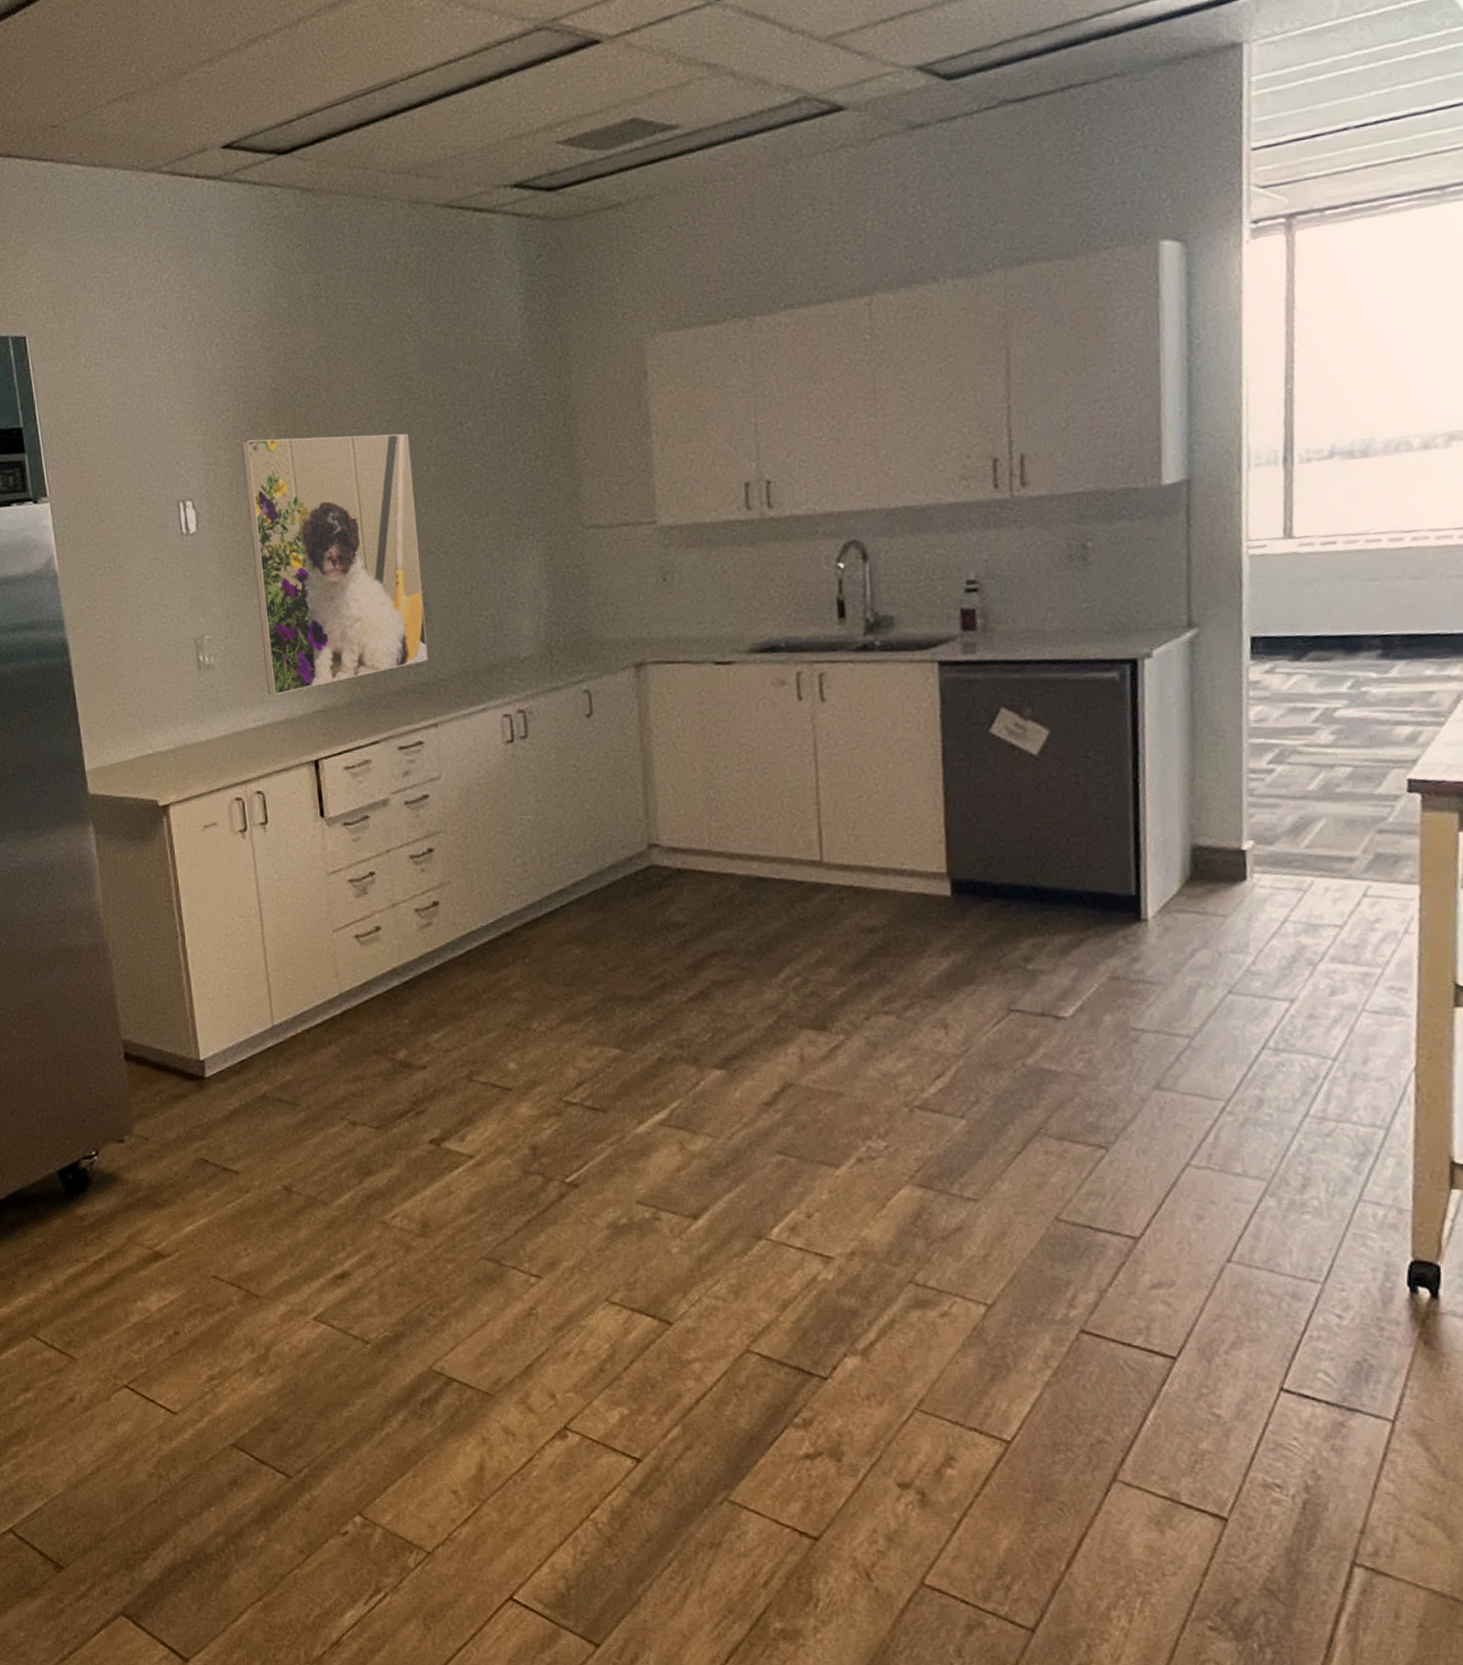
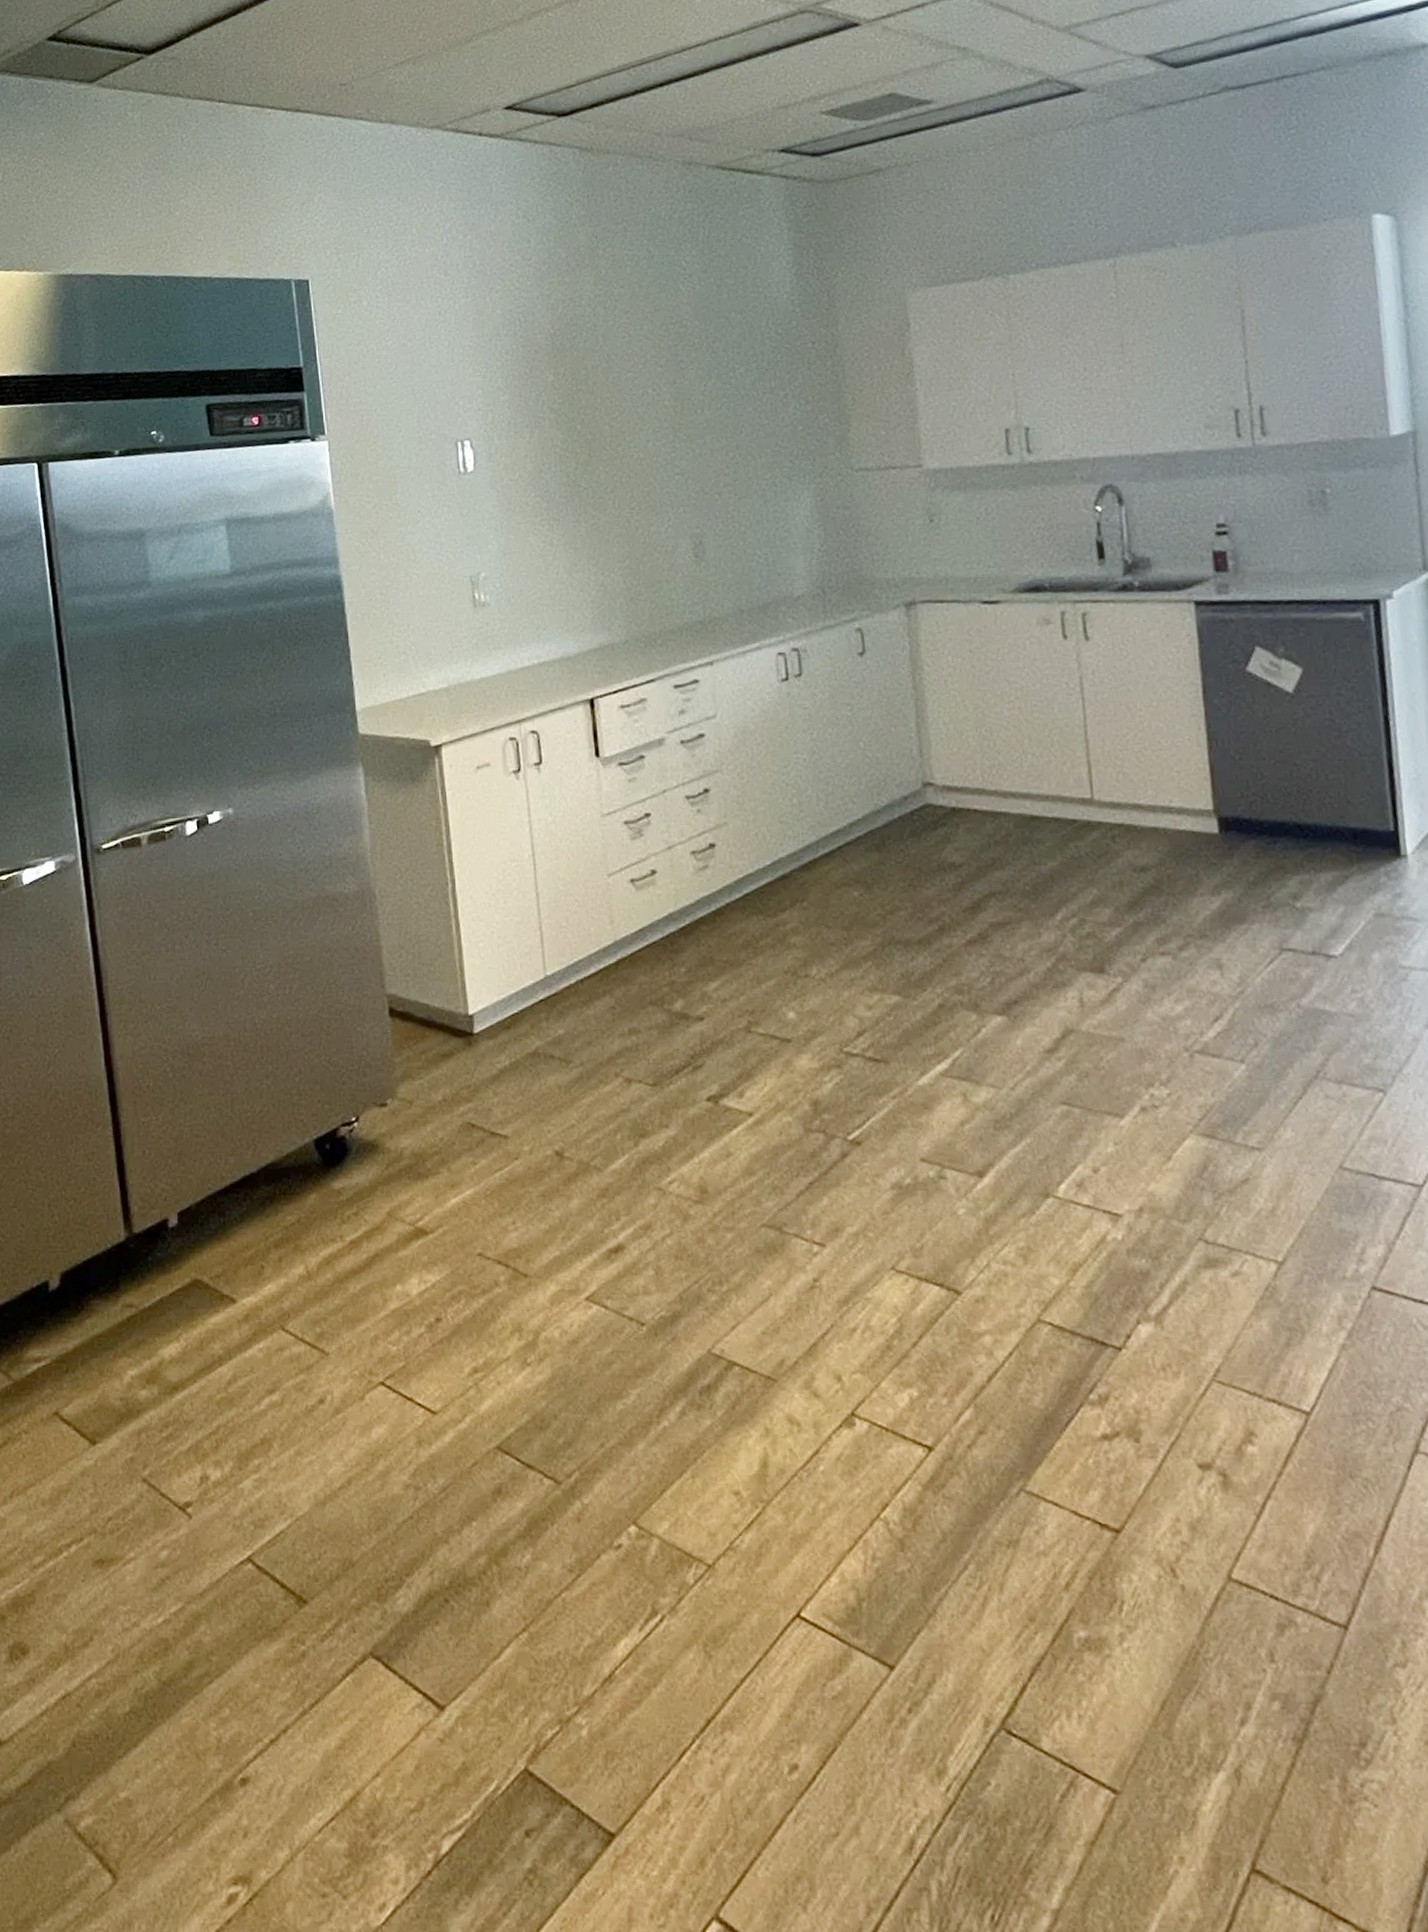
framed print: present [241,433,428,696] -> none [519,378,703,634]

